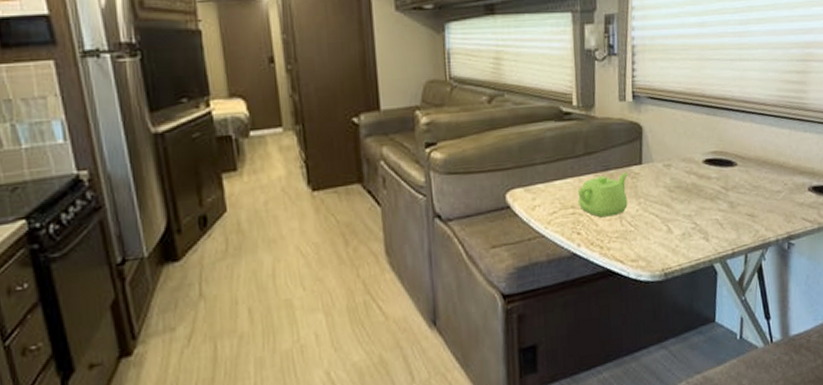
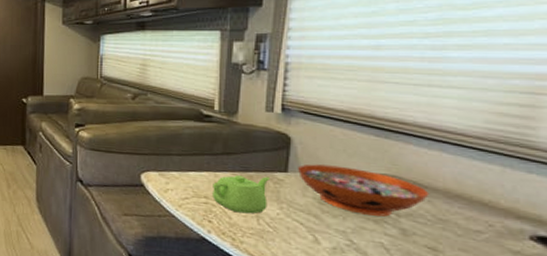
decorative bowl: none [650,149,746,195] -> present [298,164,429,217]

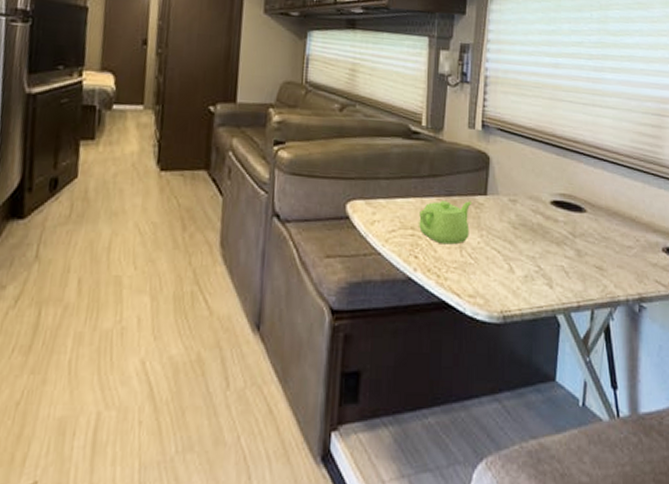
decorative bowl: present [298,164,429,217] -> none [496,185,596,238]

